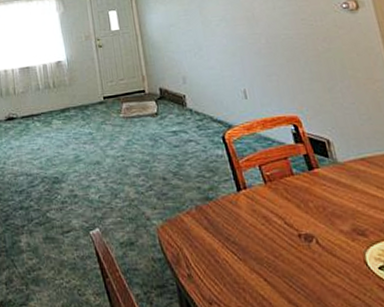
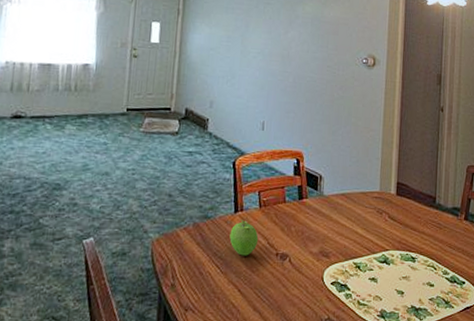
fruit: none [238,199,274,240] -> present [229,220,259,256]

